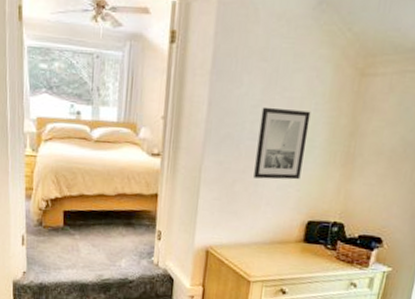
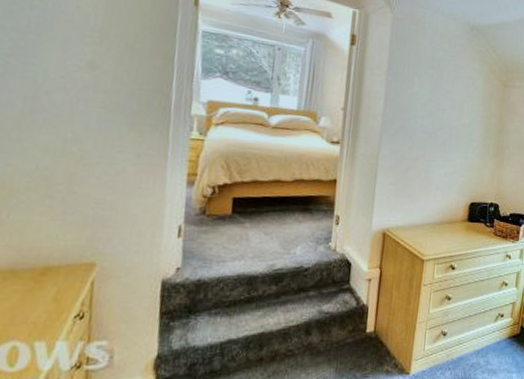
wall art: present [254,107,311,180] -> none [425,105,469,167]

